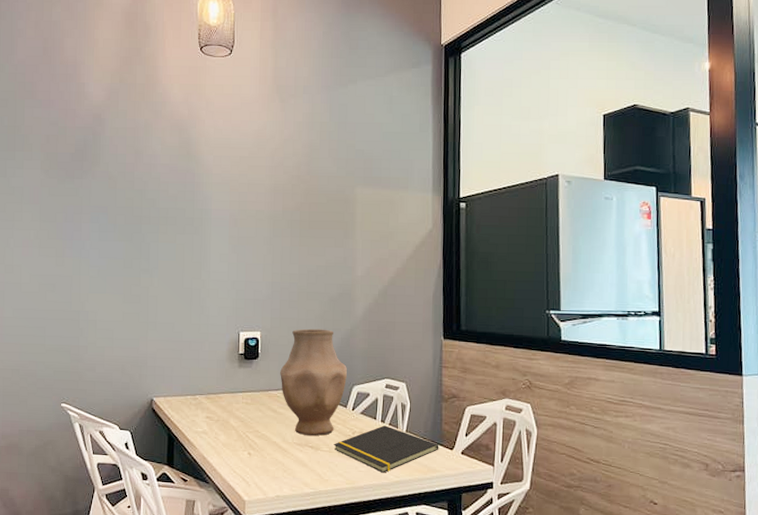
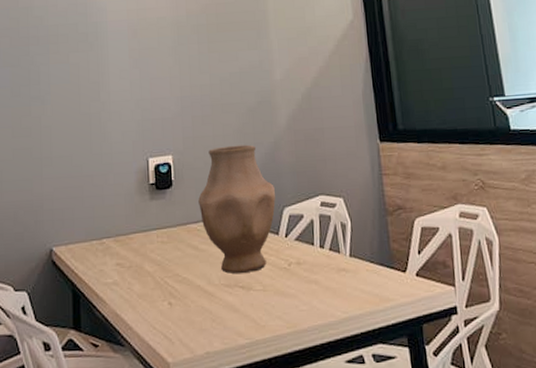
notepad: present [334,425,439,473] -> none [268,251,390,310]

